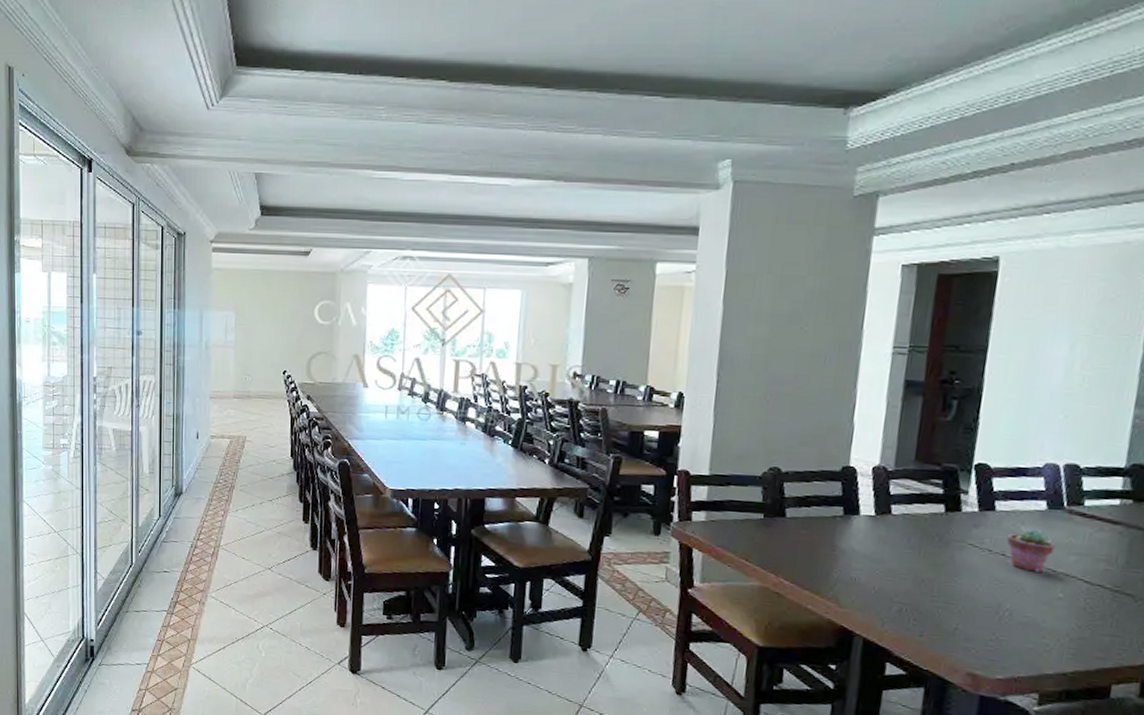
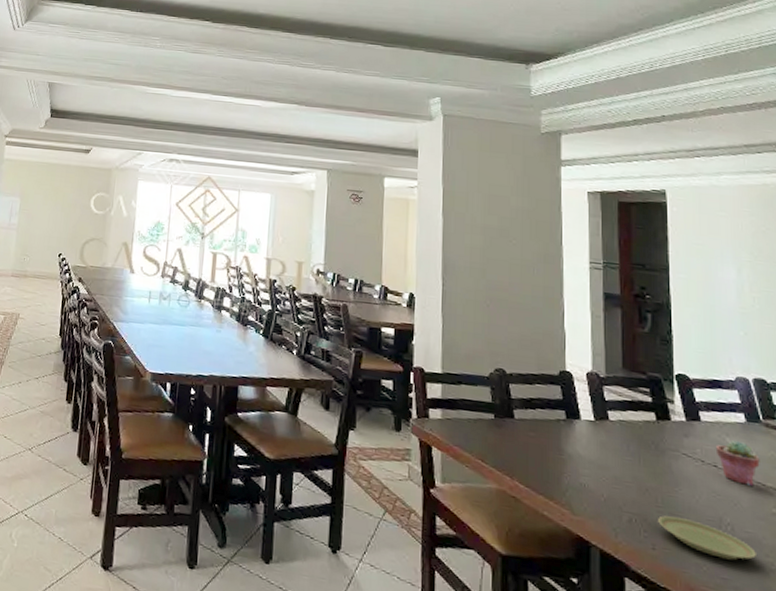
plate: none [930,604,1032,643] -> present [658,516,756,560]

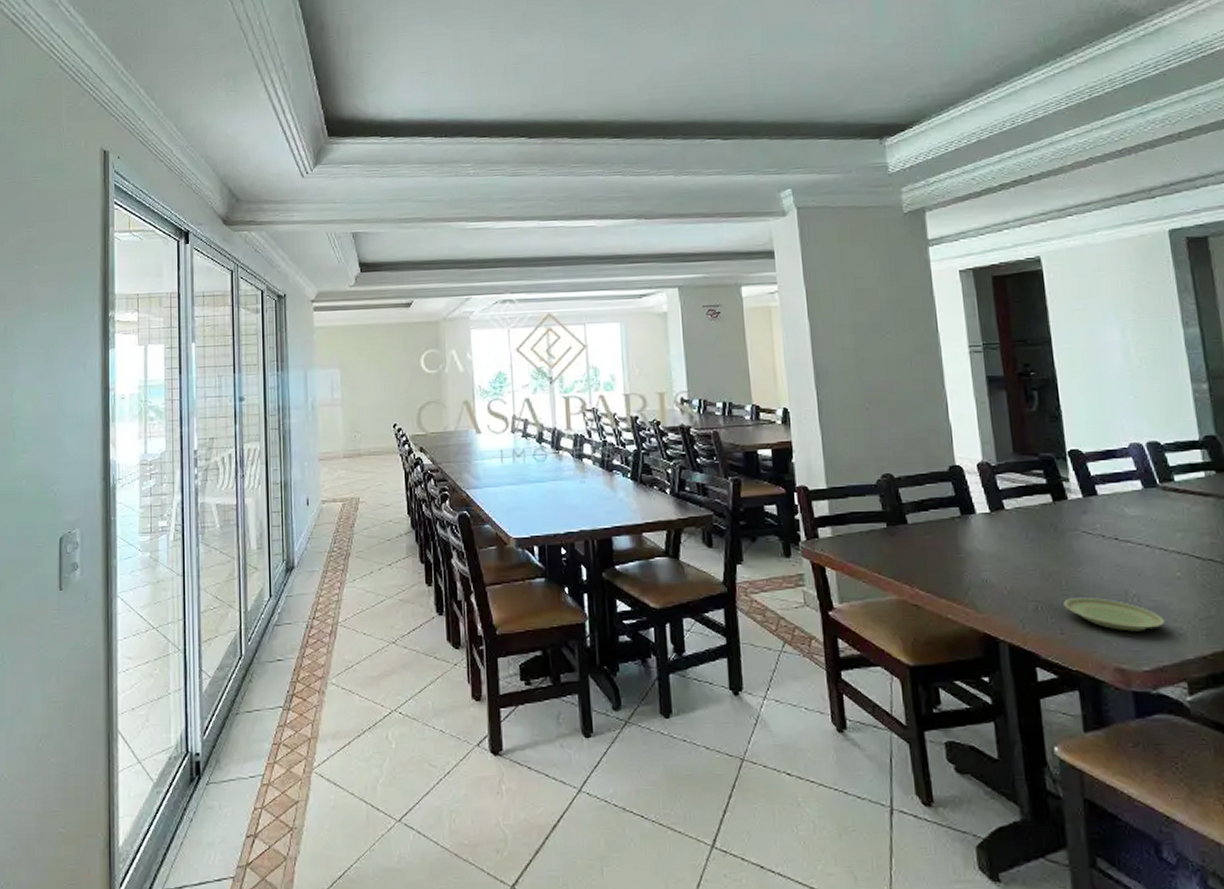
potted succulent: present [715,440,760,486] -> none [1114,508,1161,553]

